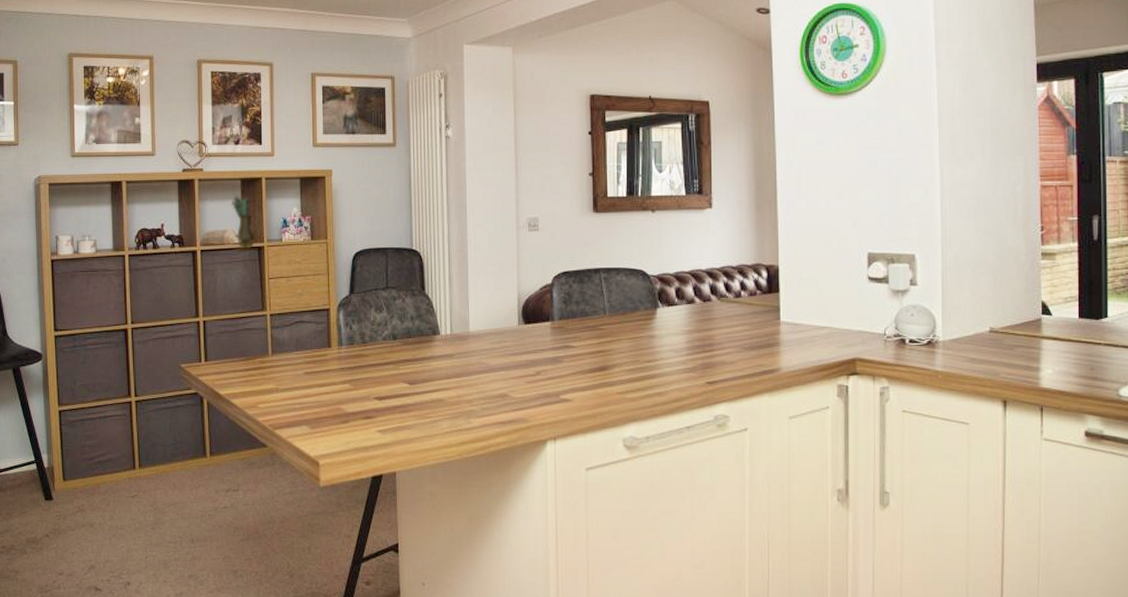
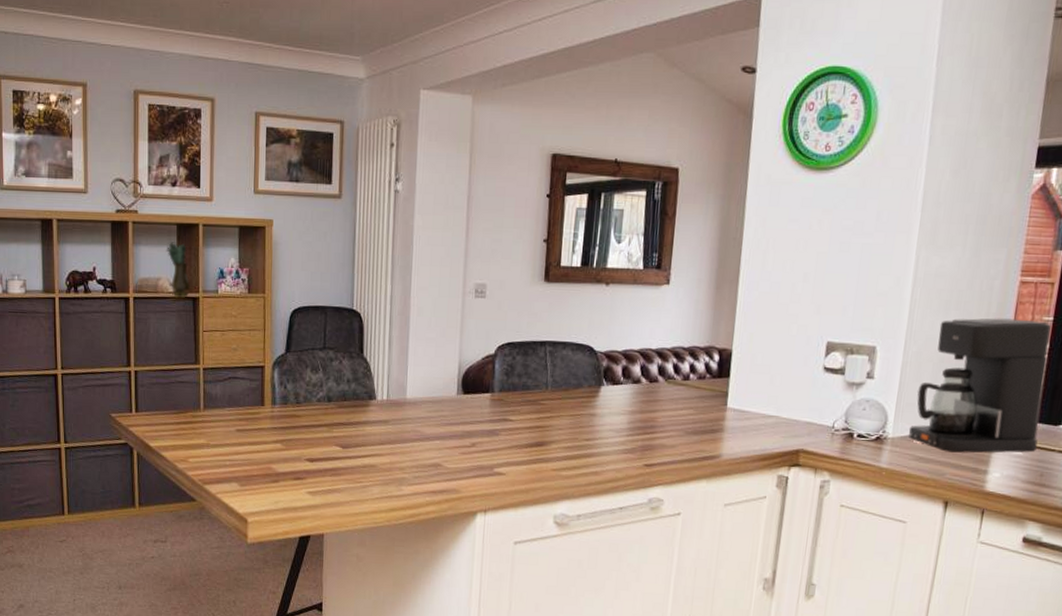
coffee maker: none [957,220,1083,352] -> present [909,318,1052,454]

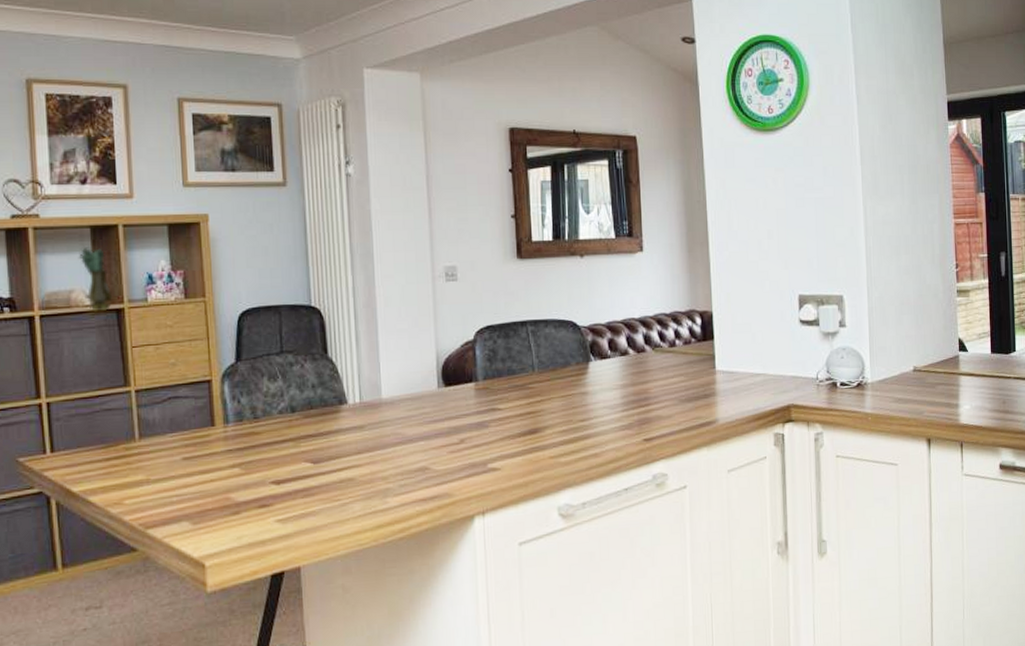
coffee maker: present [909,318,1052,454] -> none [884,258,995,391]

